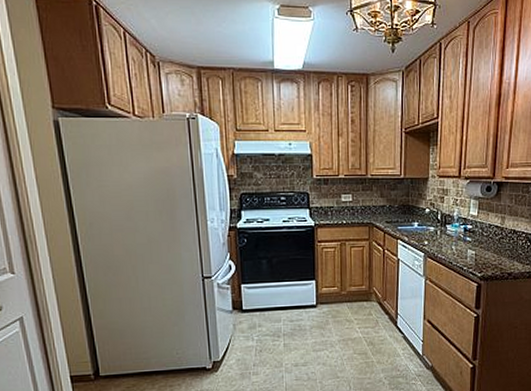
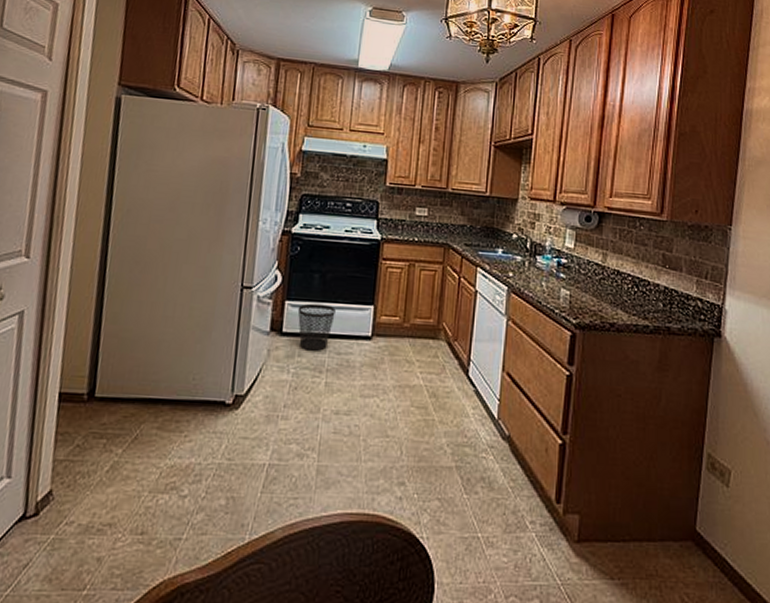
wastebasket: none [252,284,284,321] -> present [297,303,336,351]

